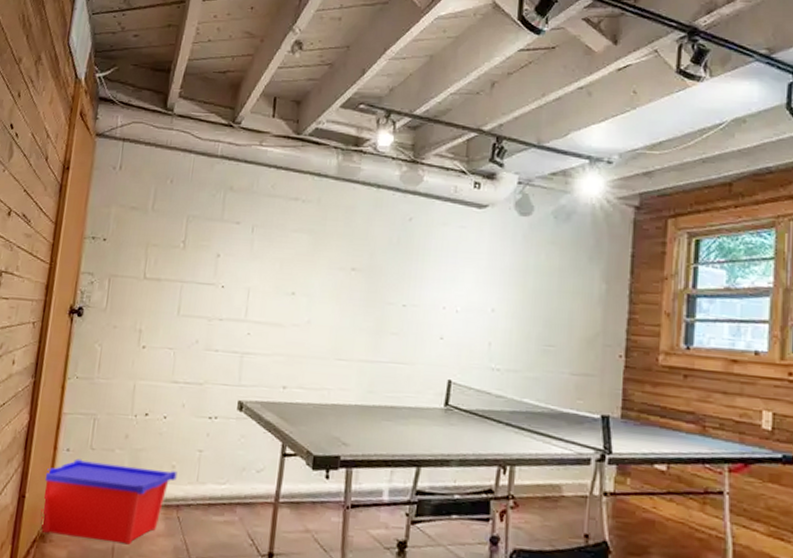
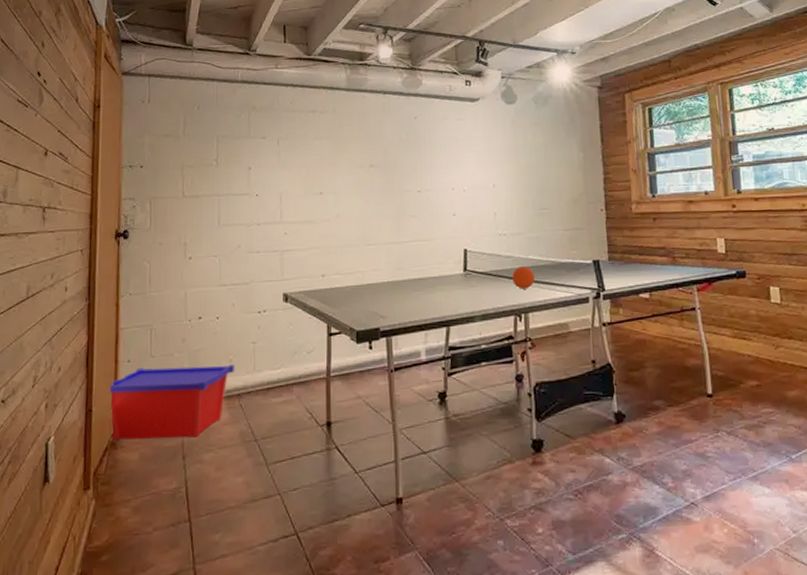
ball: none [501,409,528,438] -> present [512,265,535,289]

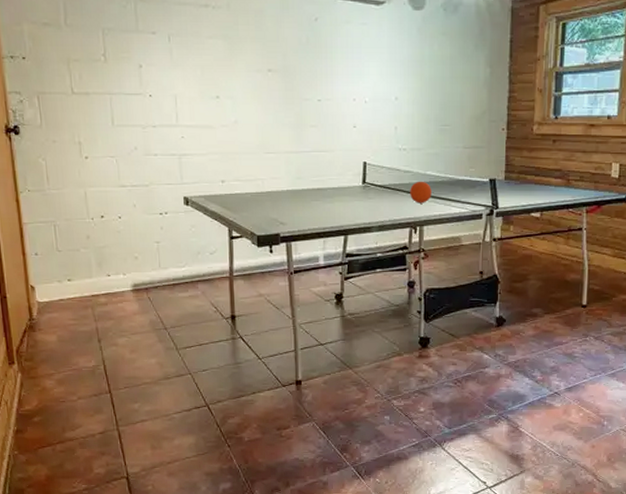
storage bin: present [109,364,235,440] -> none [20,260,141,324]

